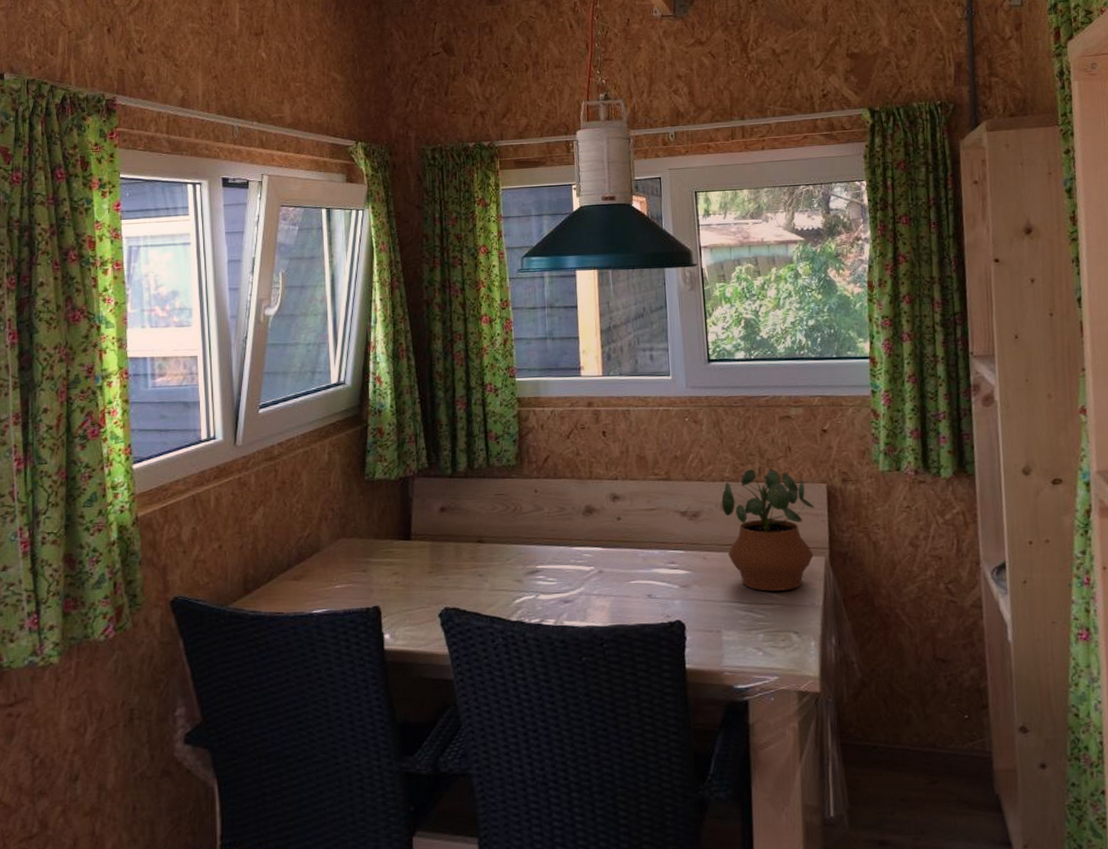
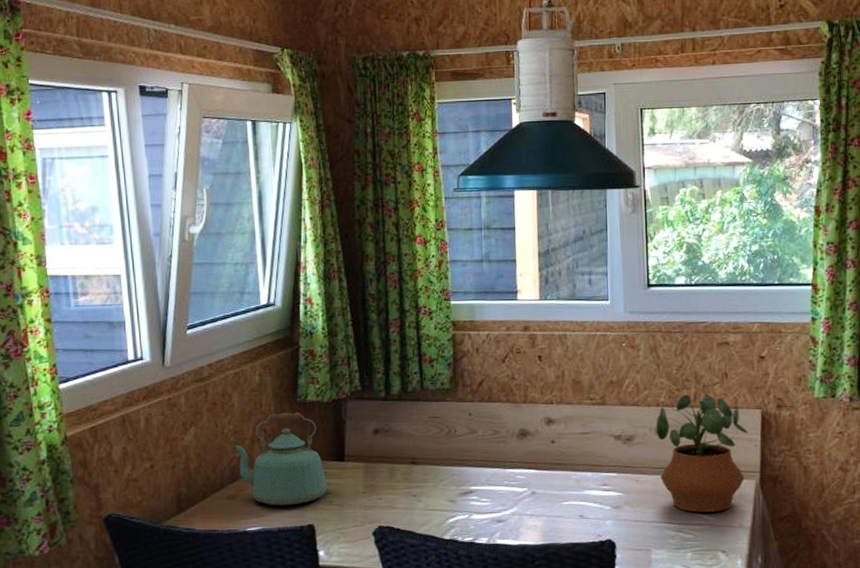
kettle: none [301,490,394,587] -> present [234,412,327,506]

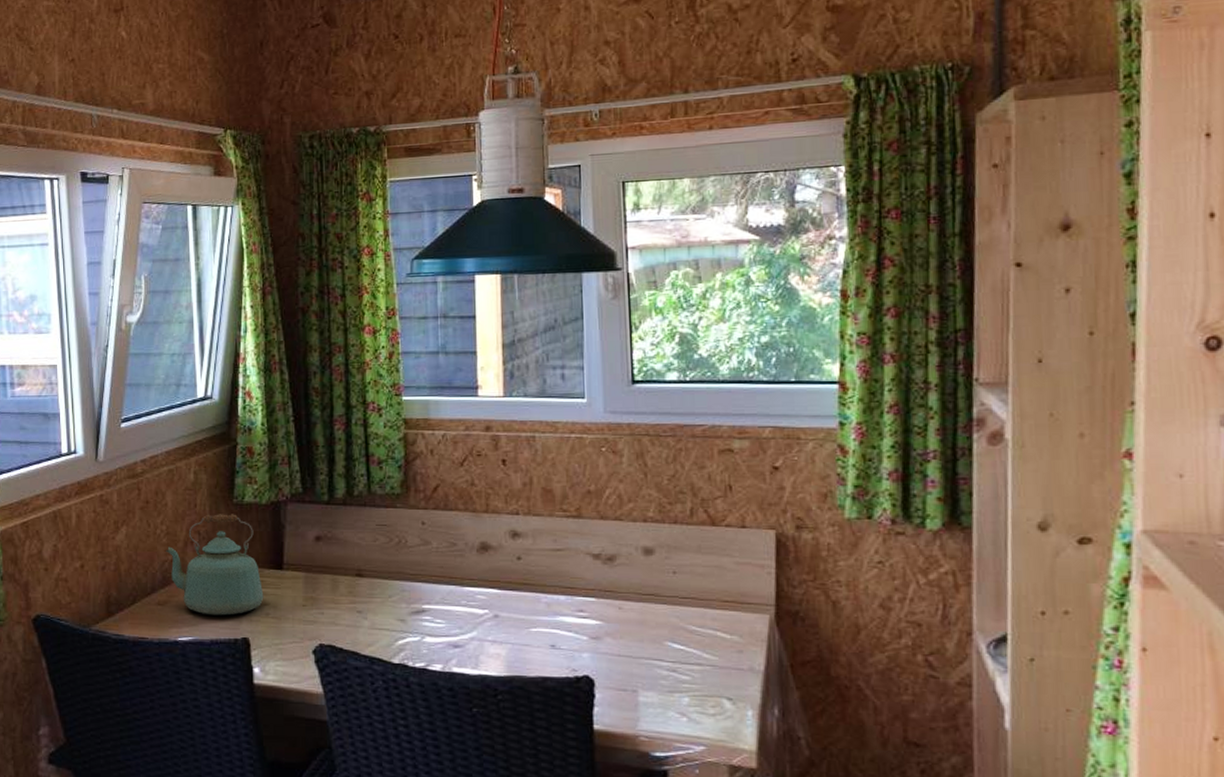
potted plant: present [656,395,748,513] -> none [643,509,759,651]

